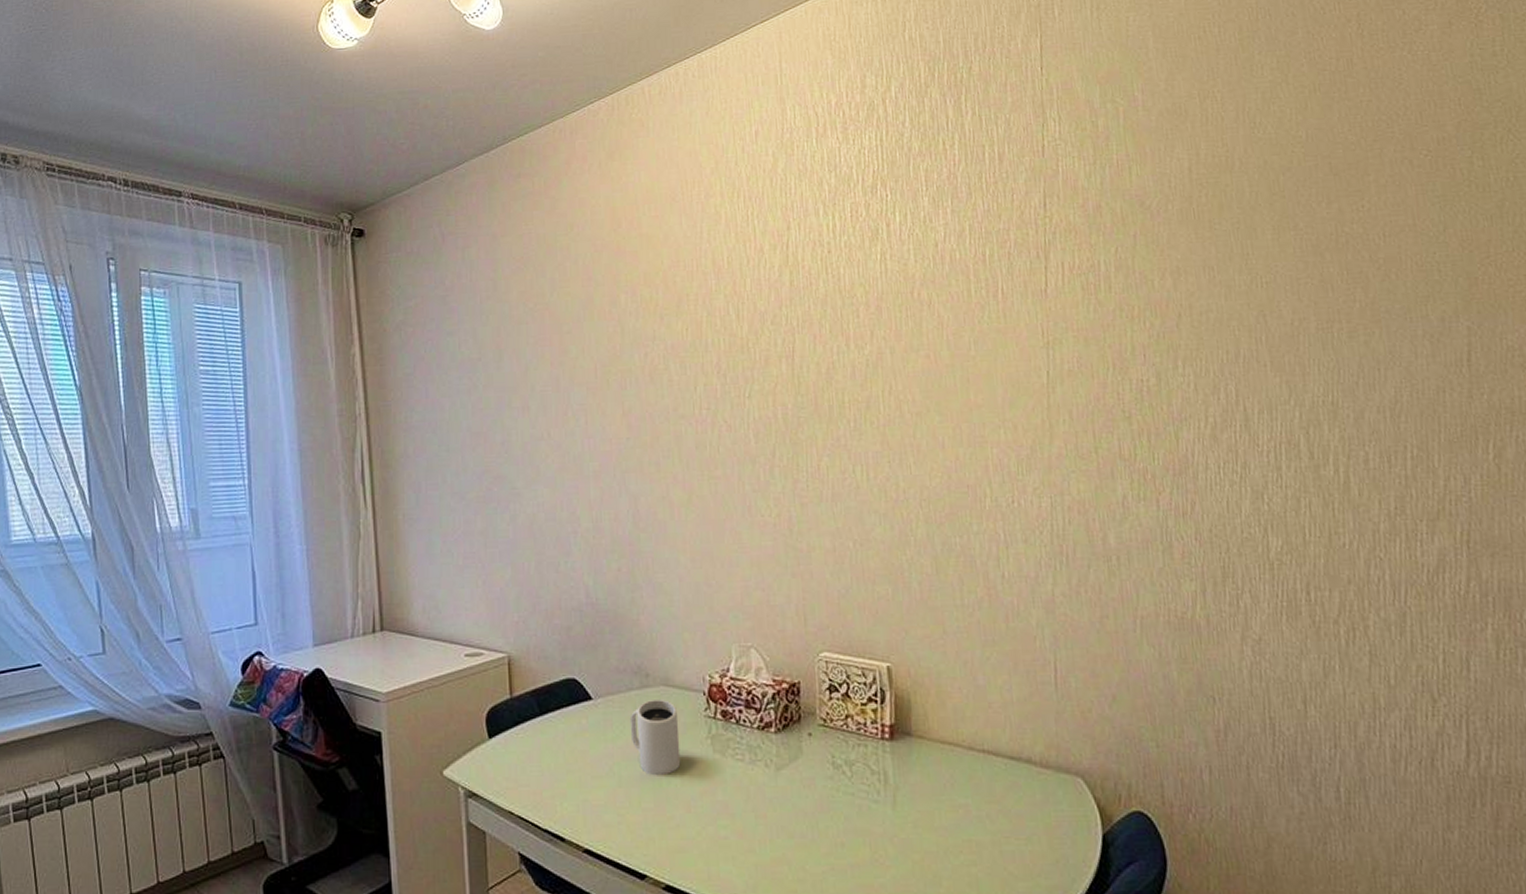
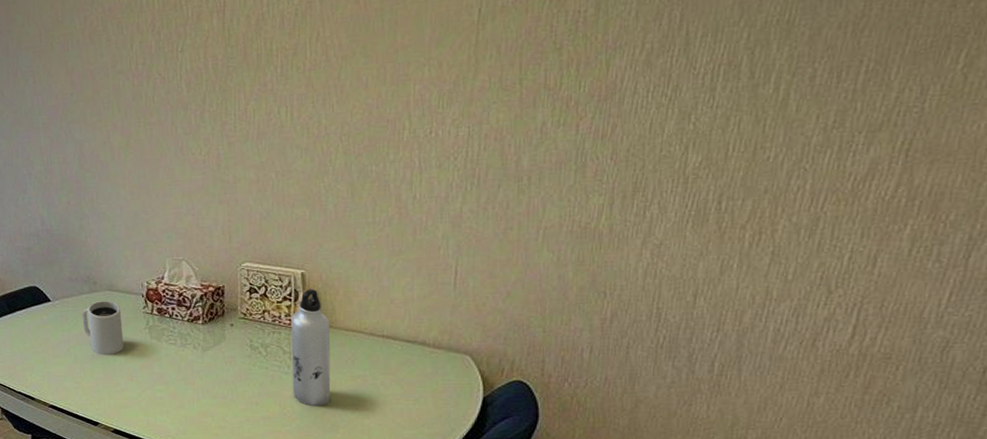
water bottle: none [878,688,929,849] -> present [291,289,331,407]

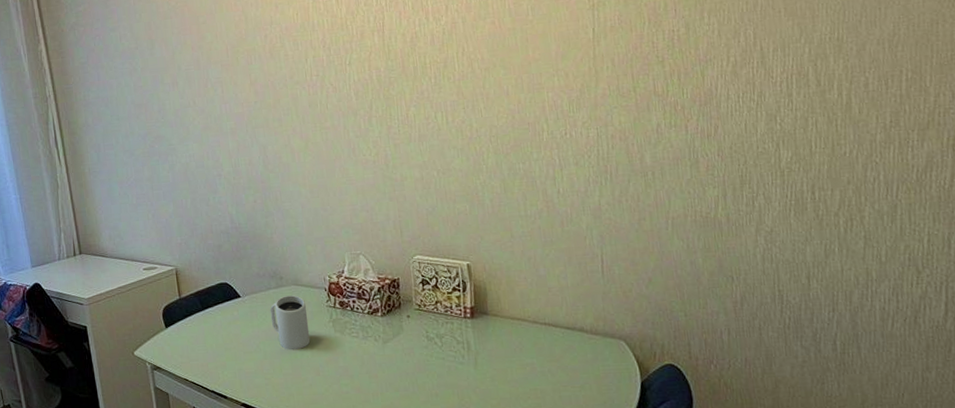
water bottle: present [291,289,331,407] -> none [461,279,504,397]

